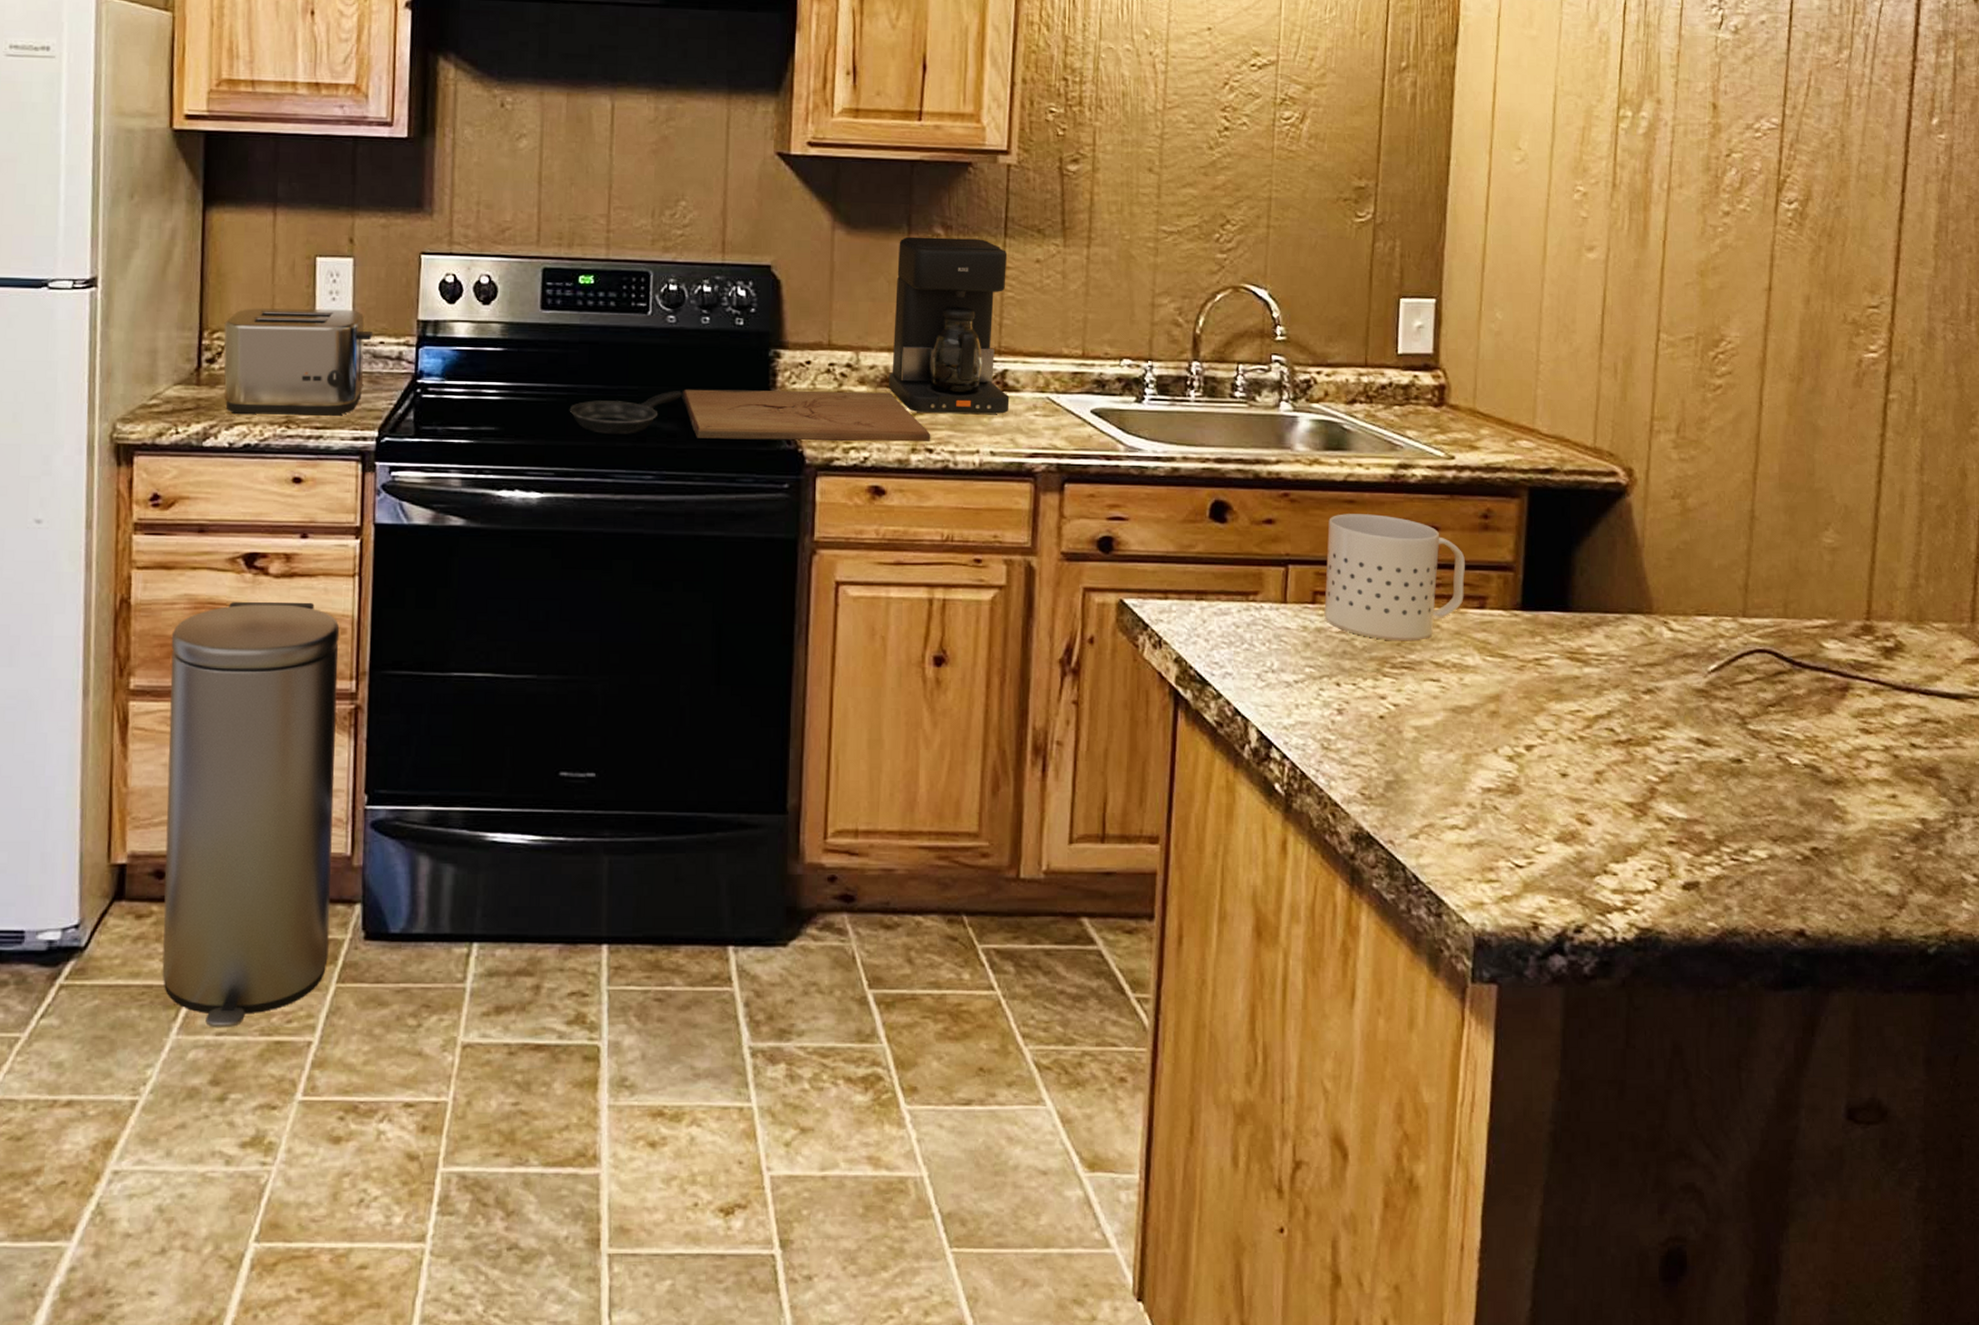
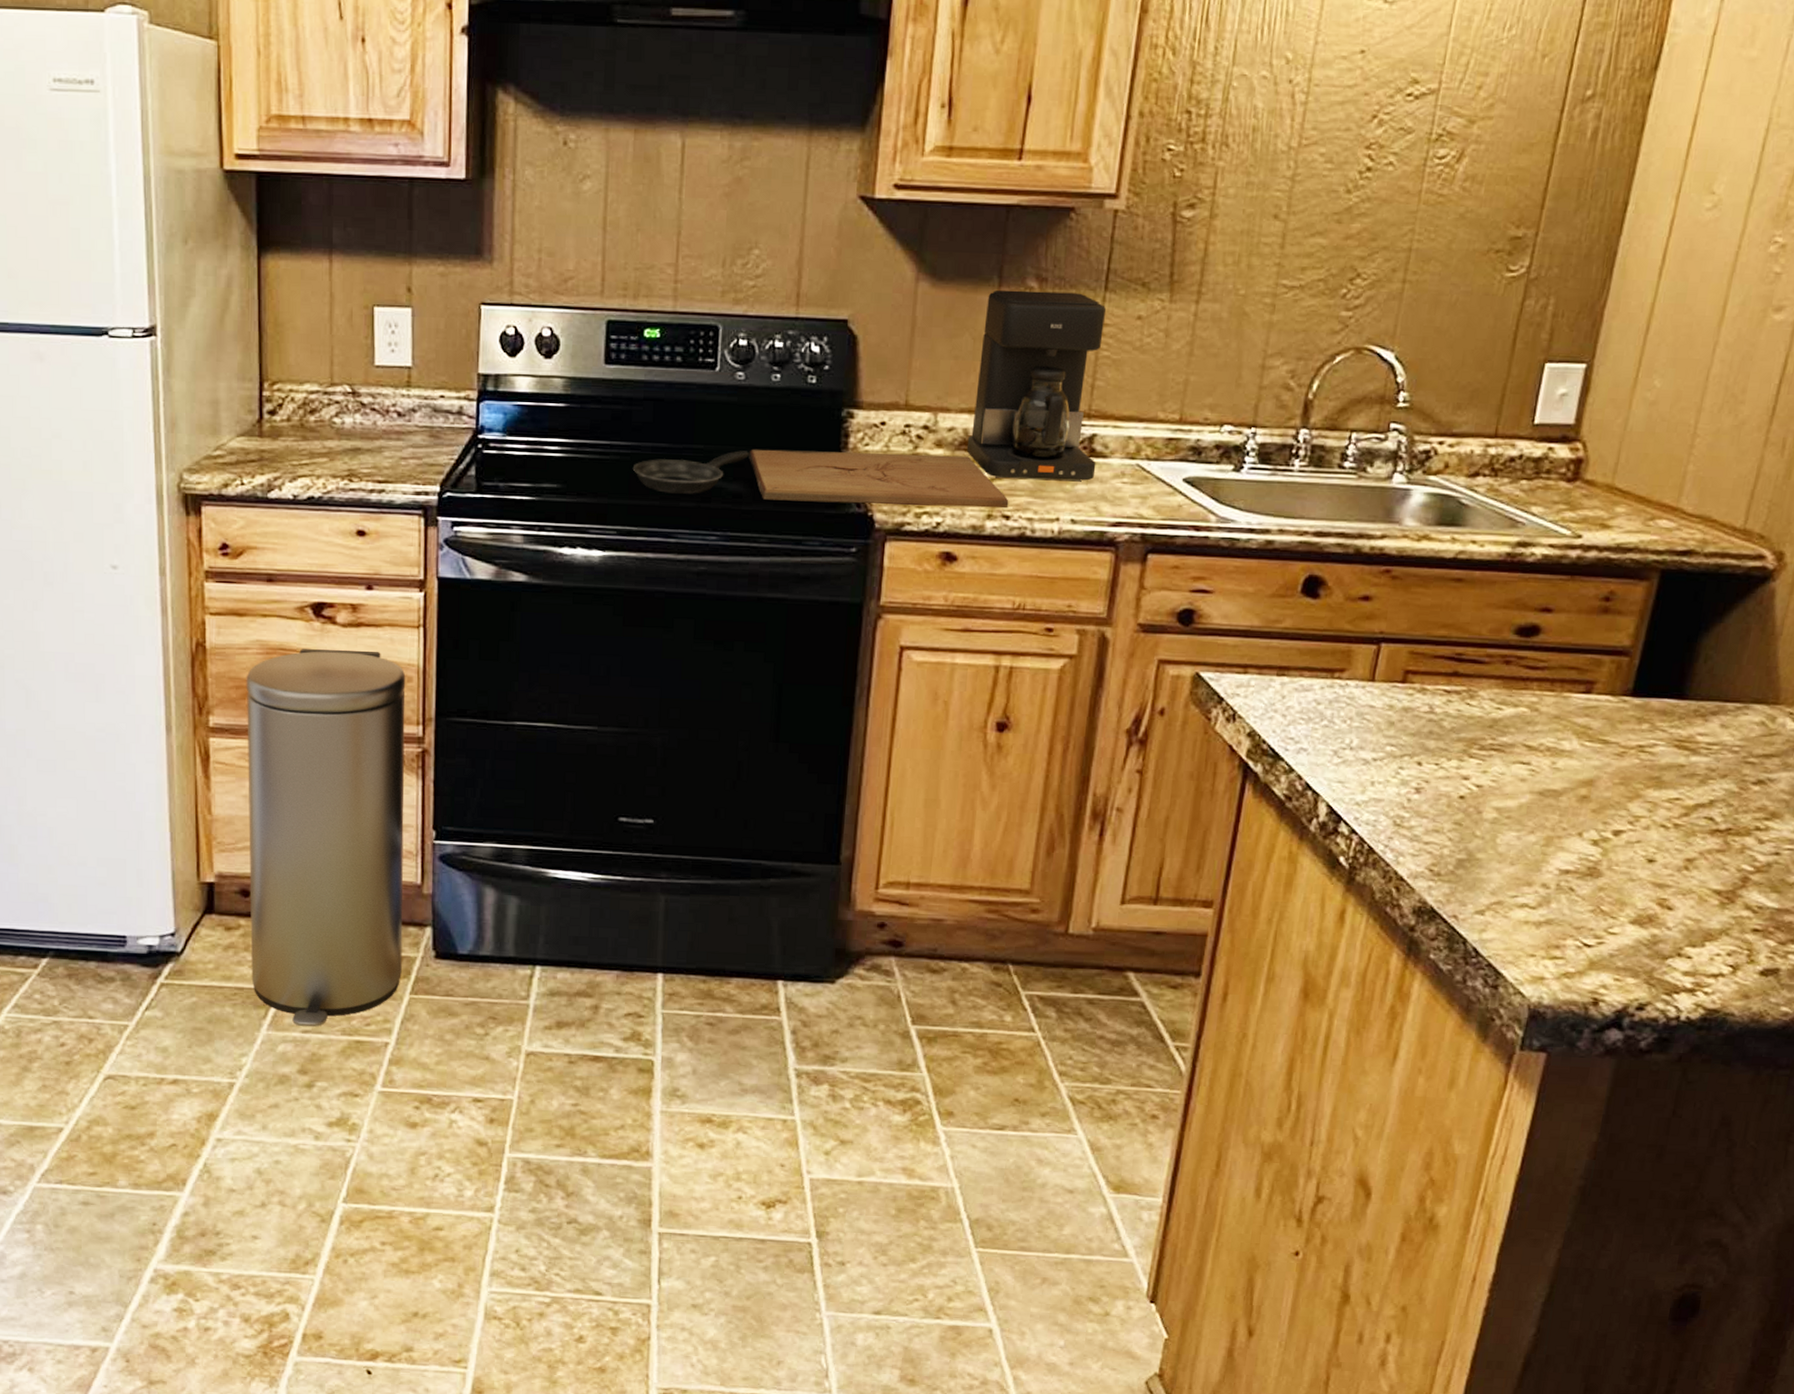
toaster: present [224,308,373,416] -> none [284,359,434,470]
mug: present [1324,514,1466,642] -> none [1413,592,1578,724]

